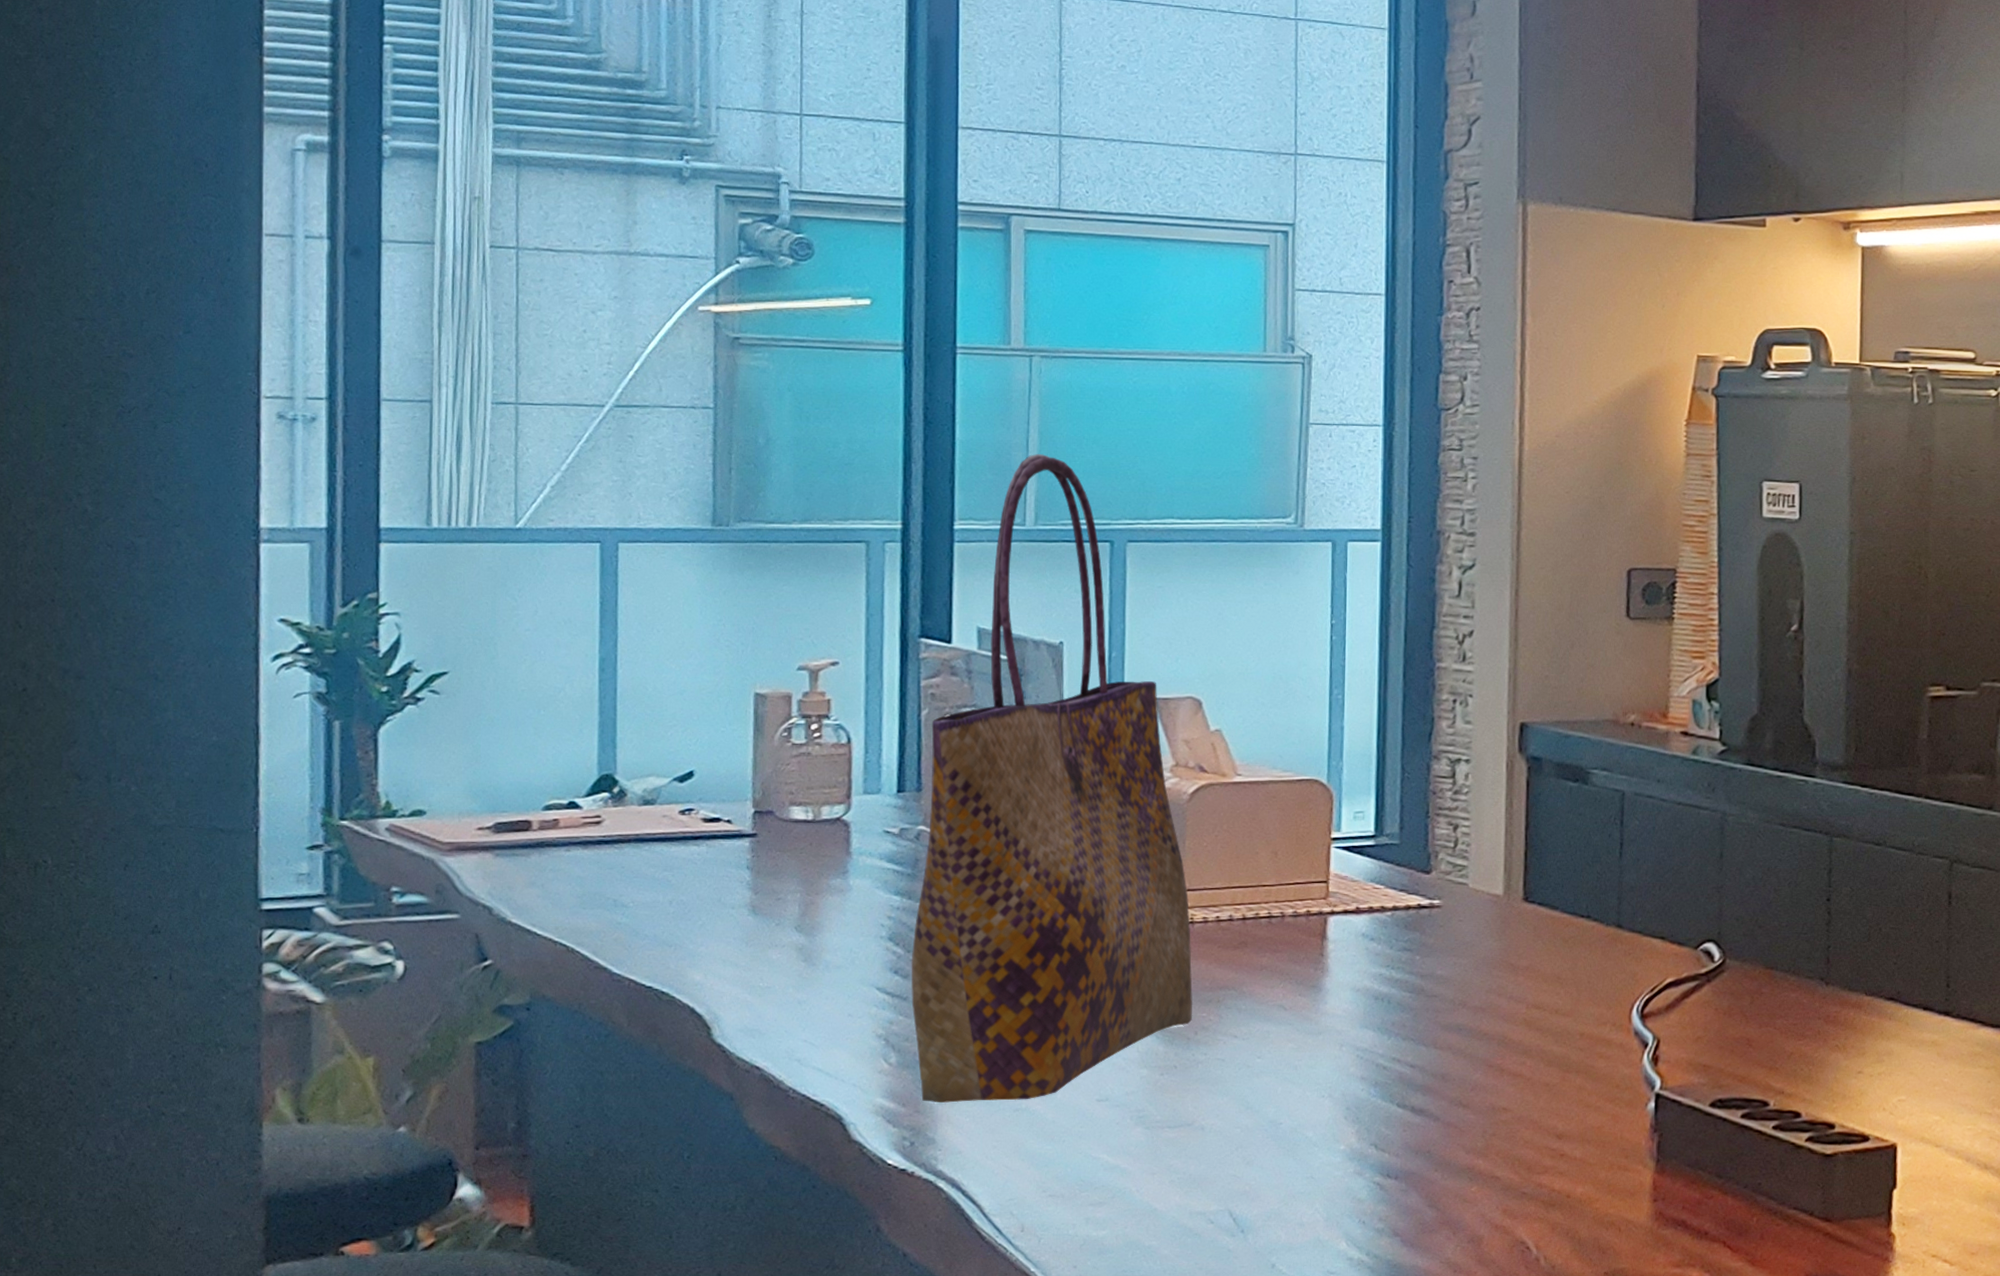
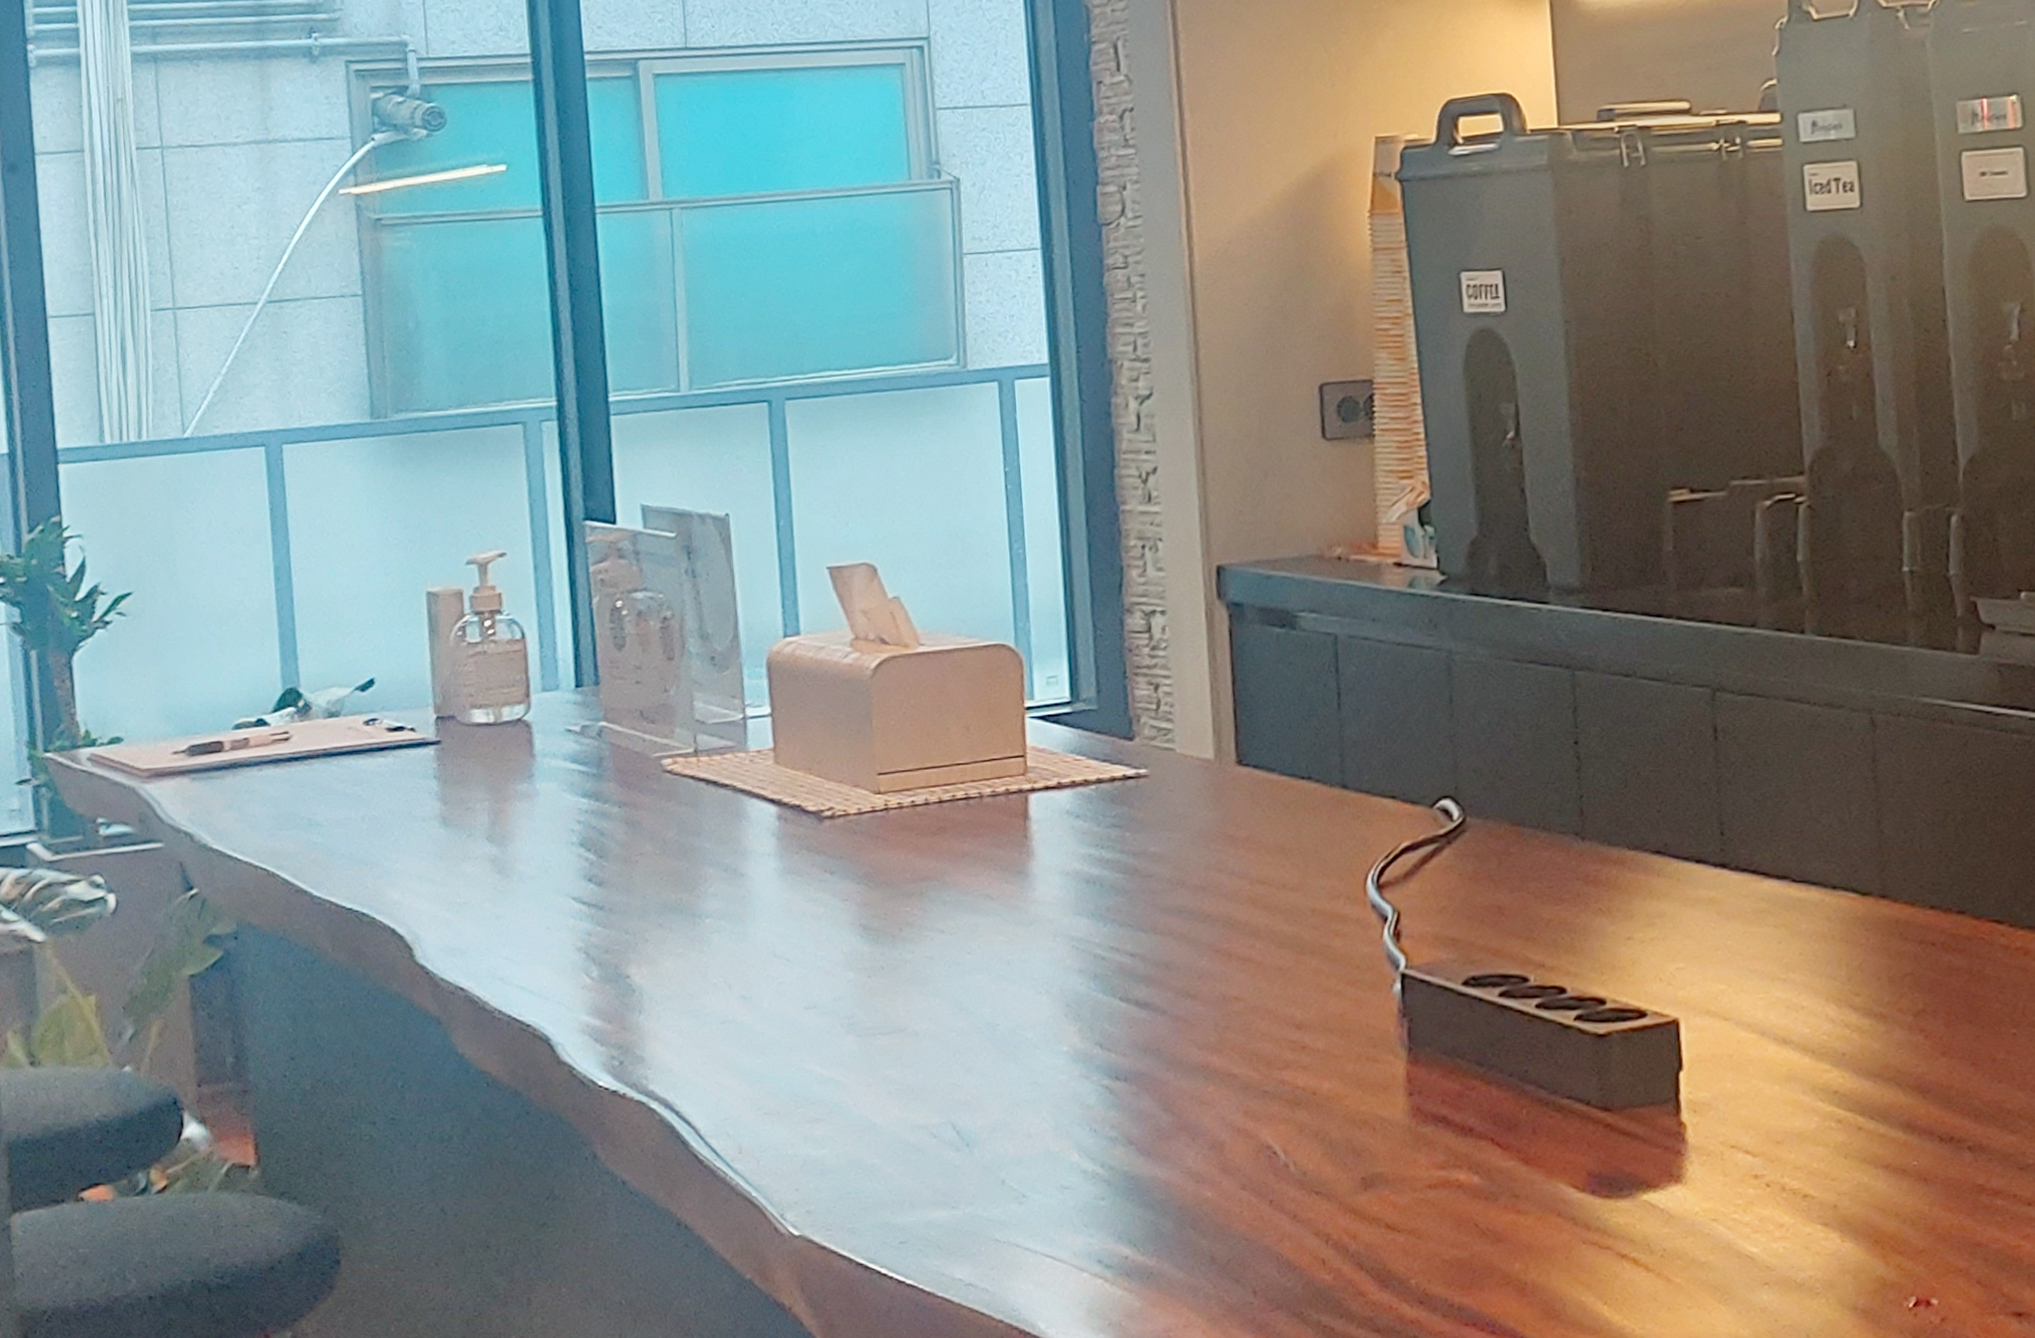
tote bag: present [911,454,1193,1103] -> none [603,313,896,1018]

